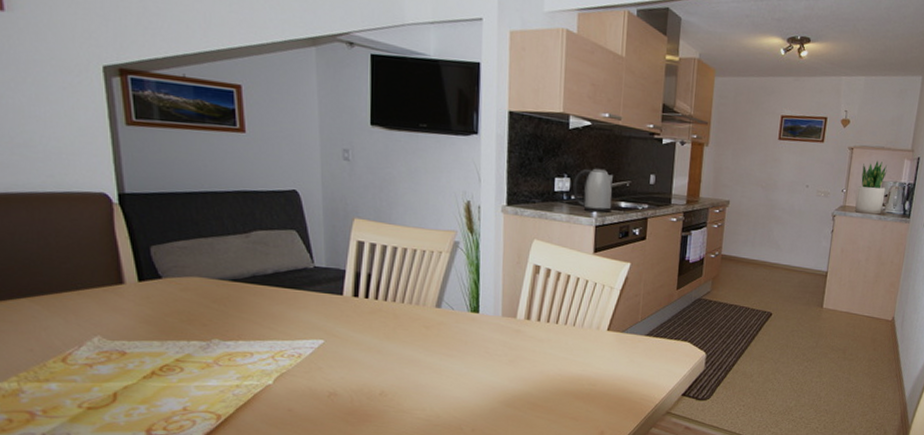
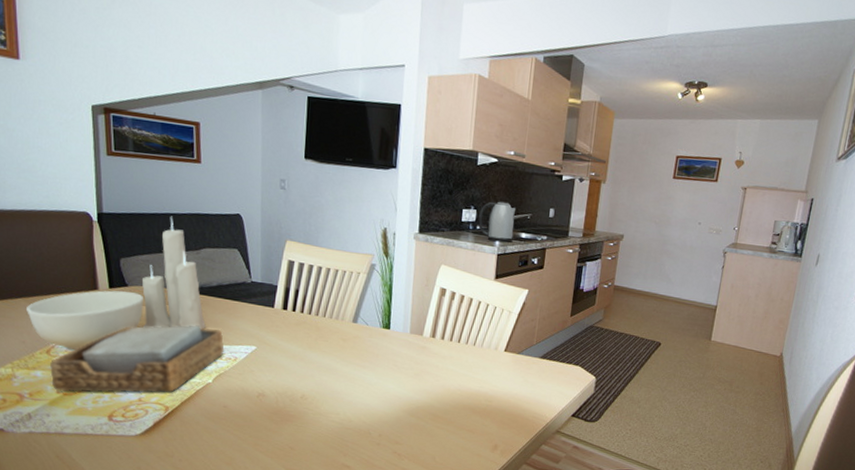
bowl: none [33,284,184,357] -> present [27,290,144,351]
napkin holder: none [68,319,286,405] -> present [50,325,225,393]
candle: none [180,194,261,326] -> present [142,216,206,330]
planter: present [854,160,887,215] -> none [746,200,780,253]

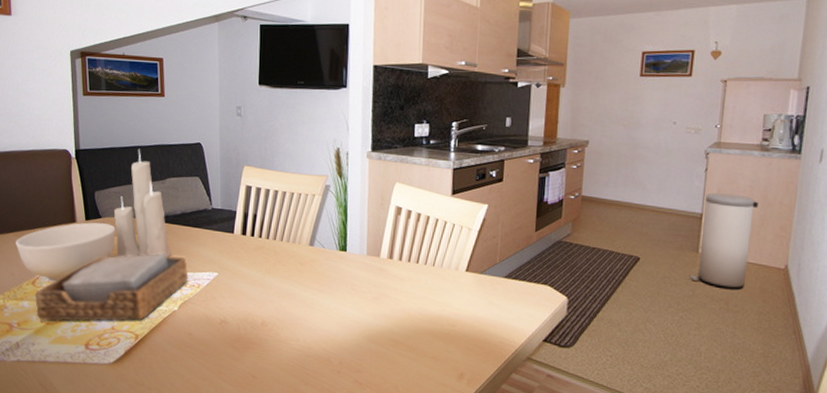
kettle: present [478,201,517,243] -> none [431,113,471,156]
pedal bin: none [701,288,763,374] -> present [689,193,758,290]

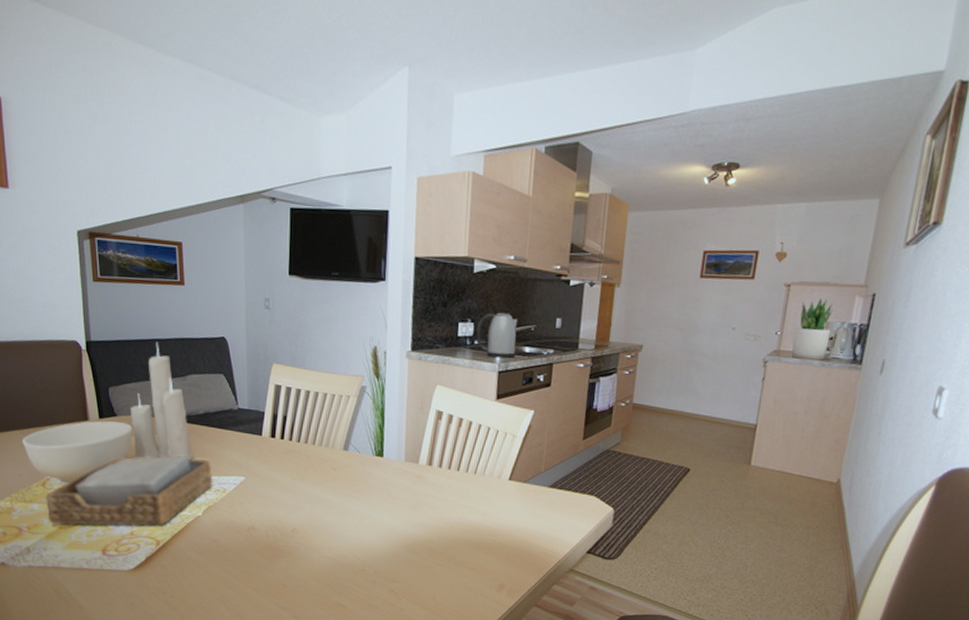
kettle: none [431,113,471,156] -> present [476,312,519,359]
pedal bin: present [689,193,758,290] -> none [739,403,815,504]
planter: none [731,92,769,151] -> present [791,297,833,361]

